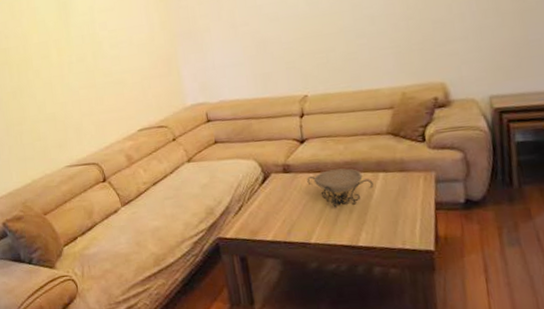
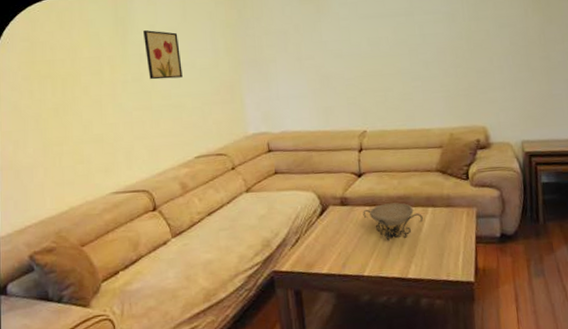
wall art: none [83,11,122,59] -> present [143,30,183,80]

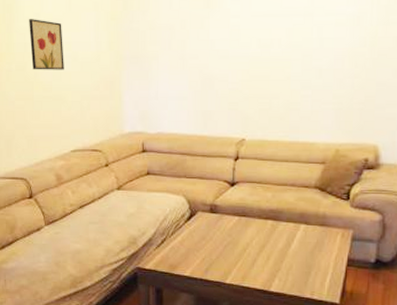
decorative bowl: present [363,202,423,241] -> none [231,215,294,252]

